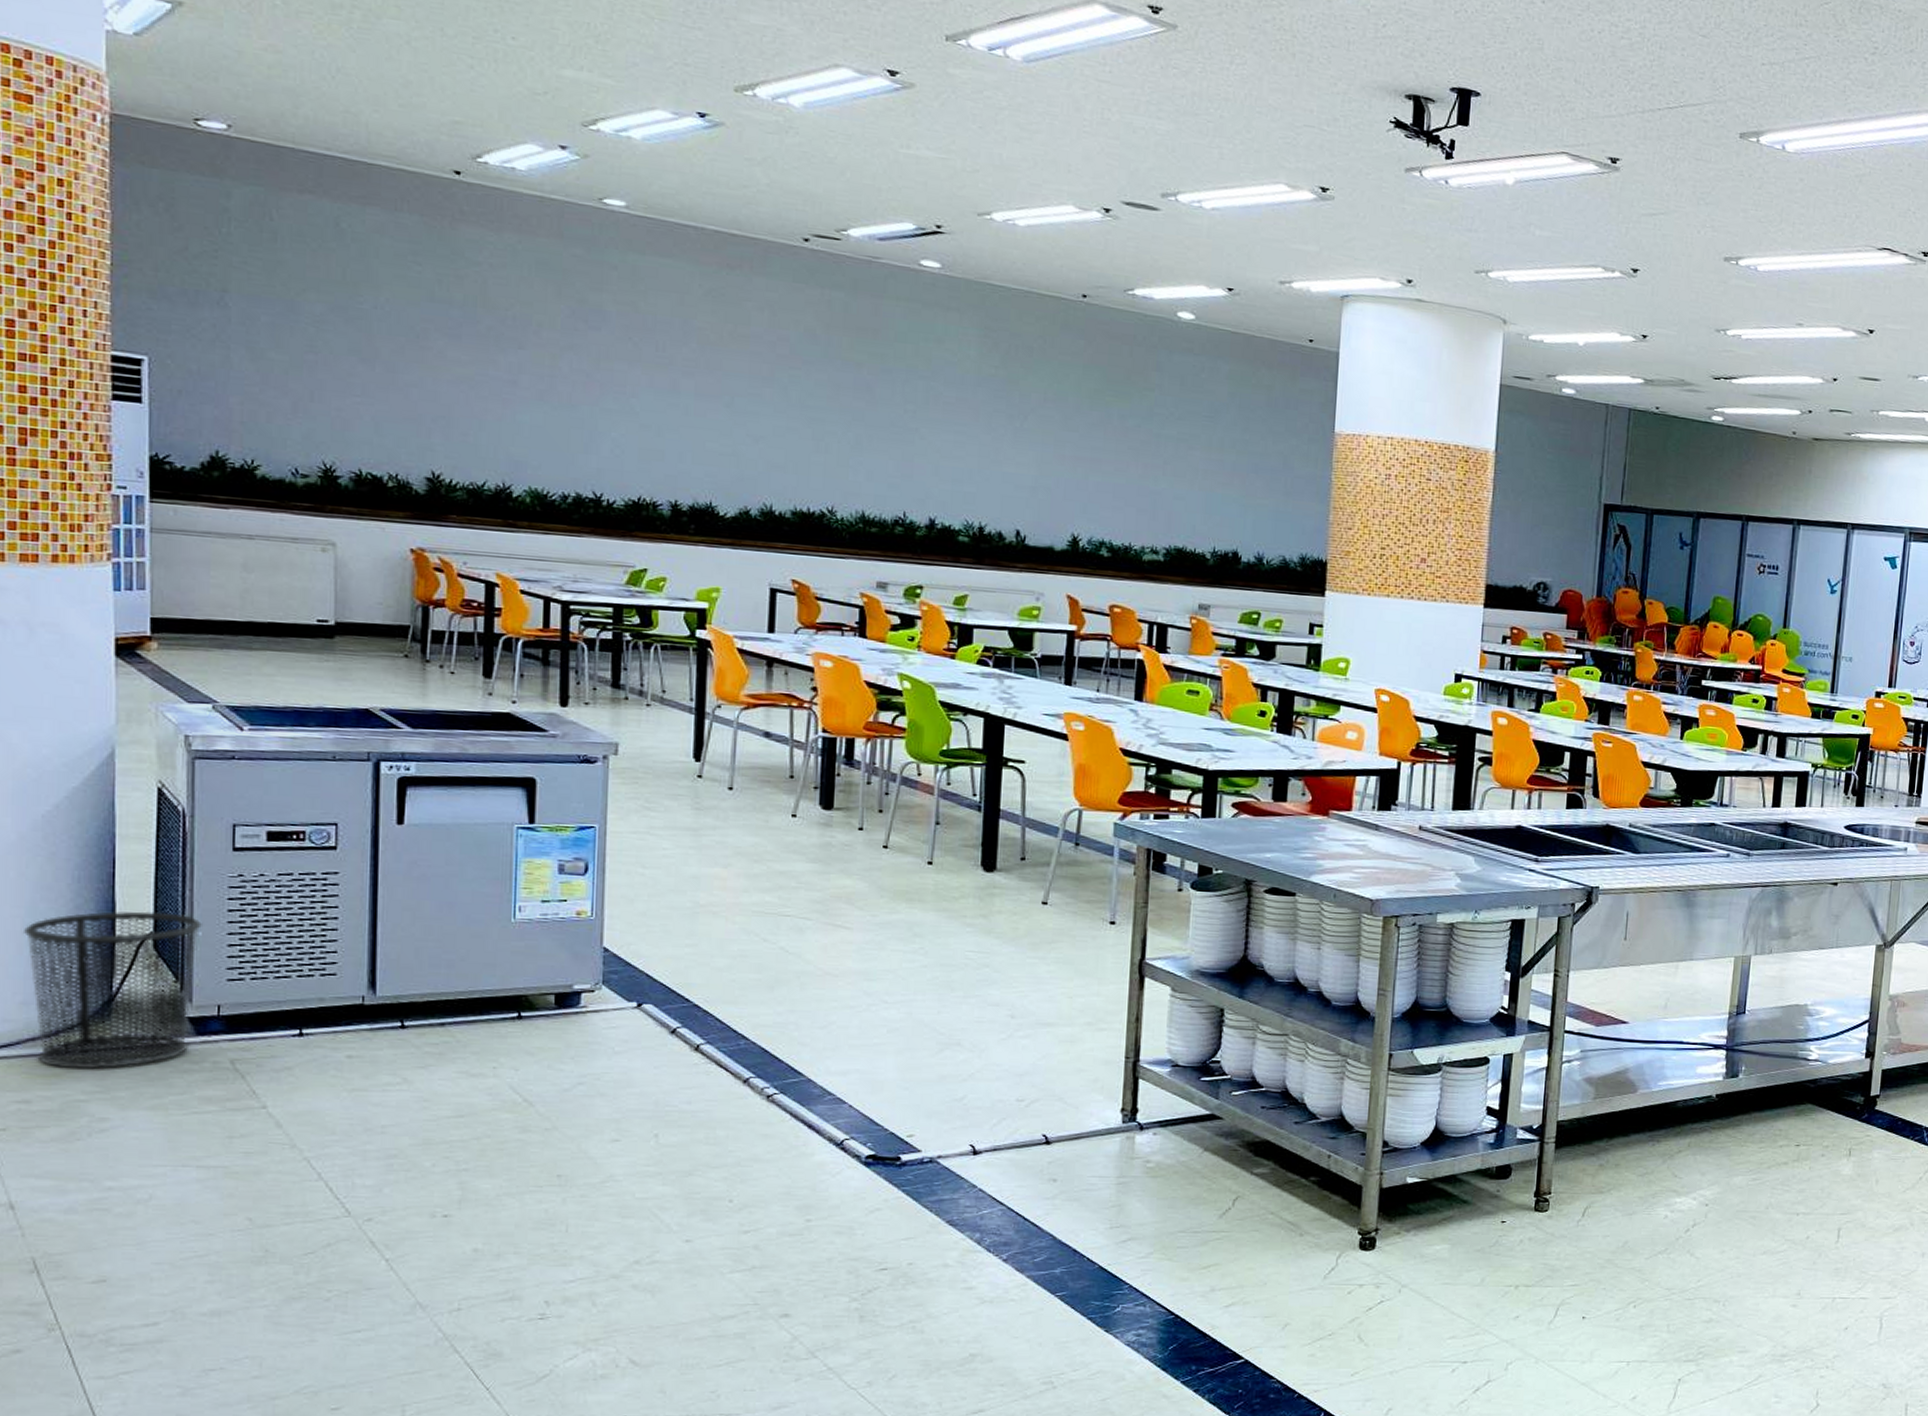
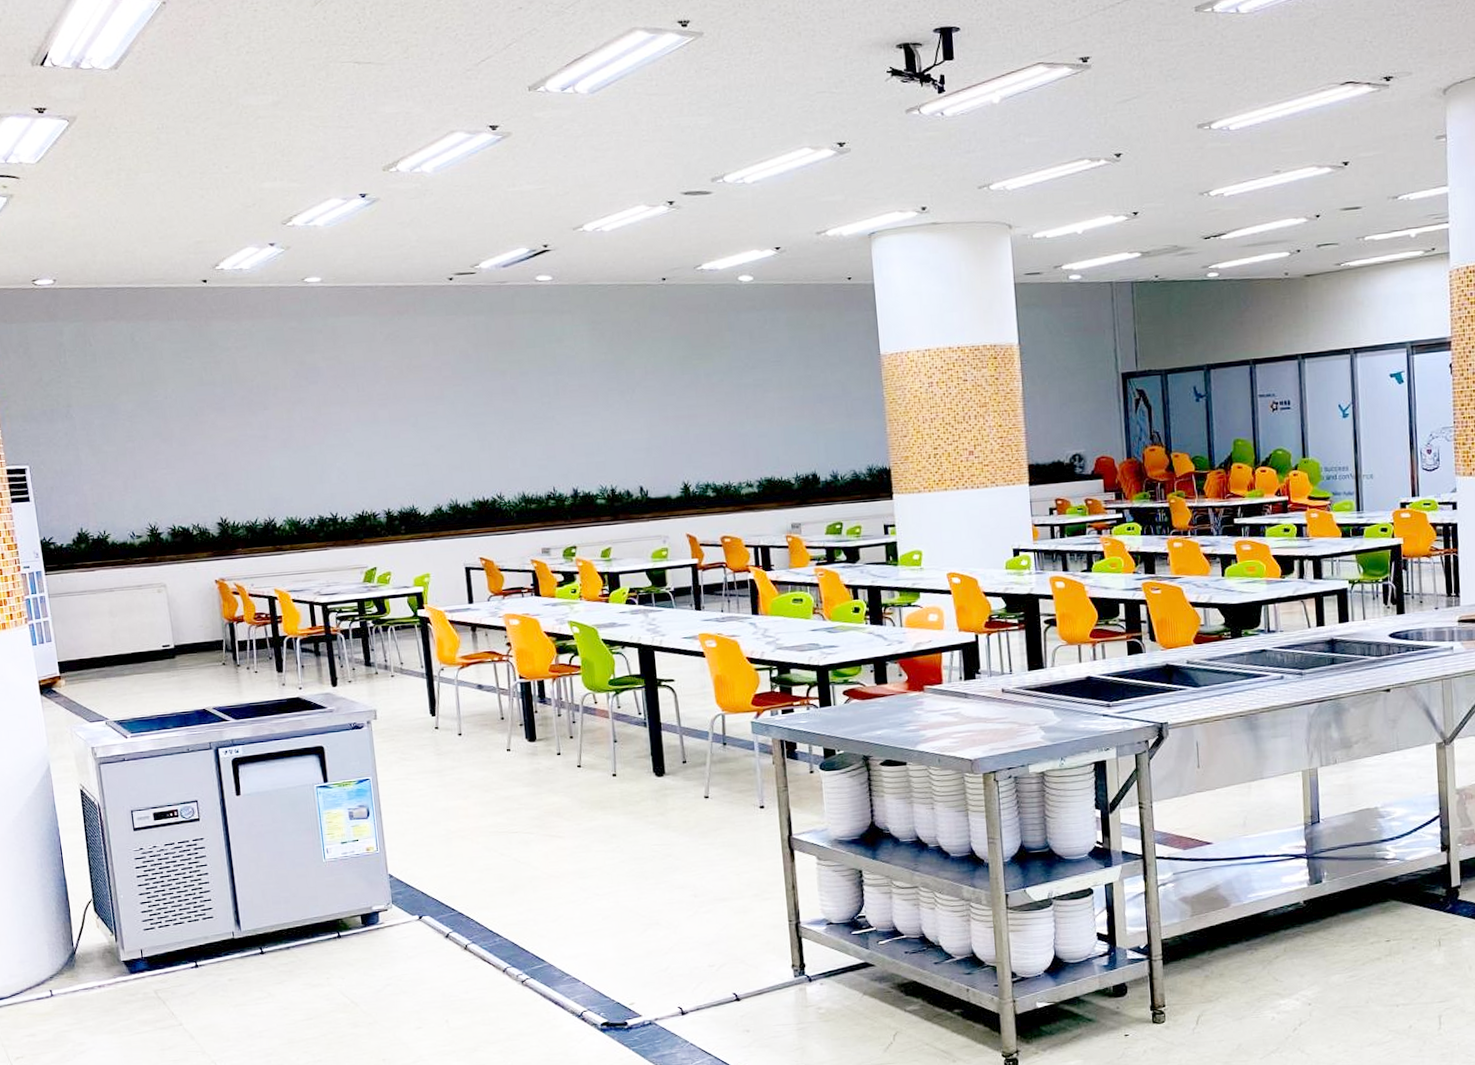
waste bin: present [22,911,202,1070] -> none [13,883,127,1008]

